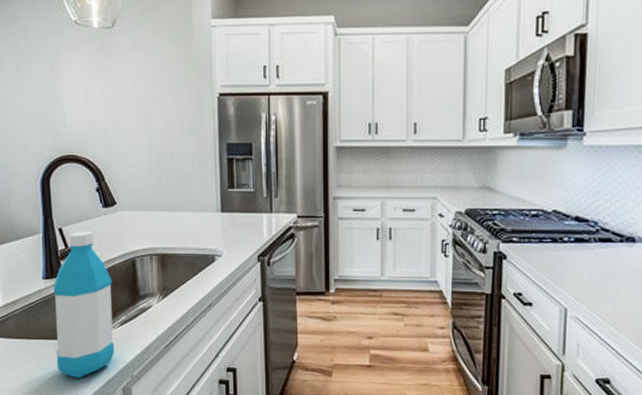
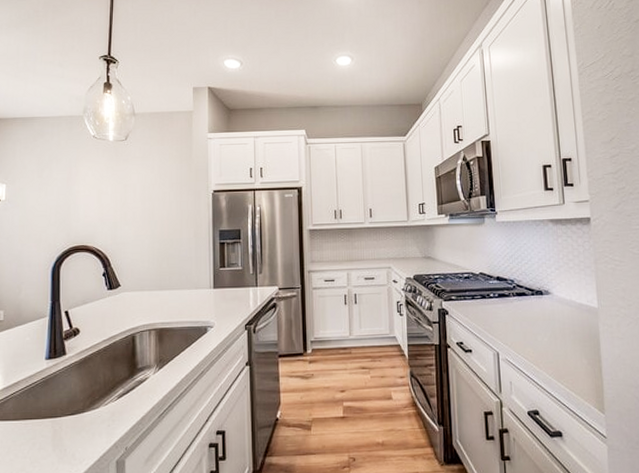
water bottle: present [53,231,115,378] -> none [52,312,112,455]

